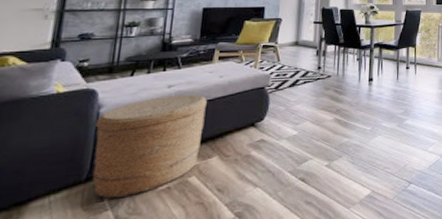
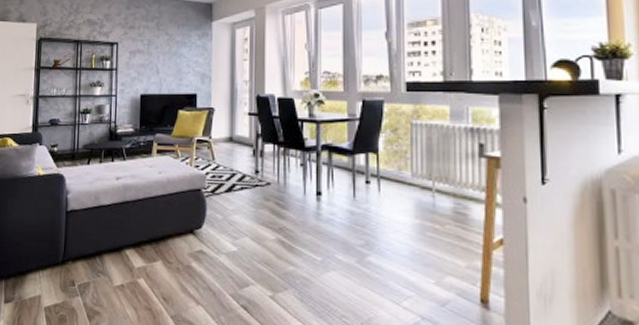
woven basket: present [92,94,207,199] -> none [66,188,149,287]

